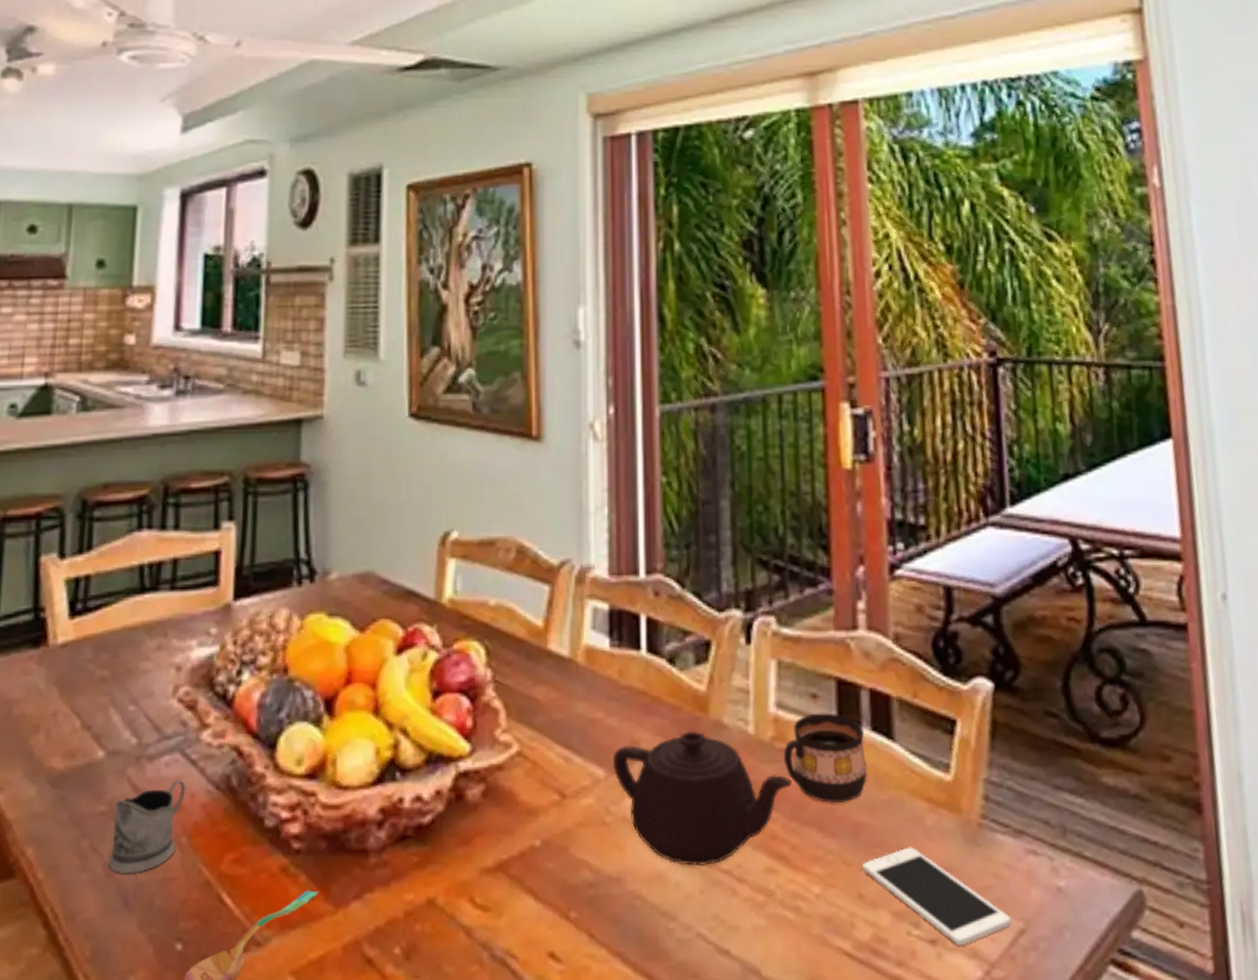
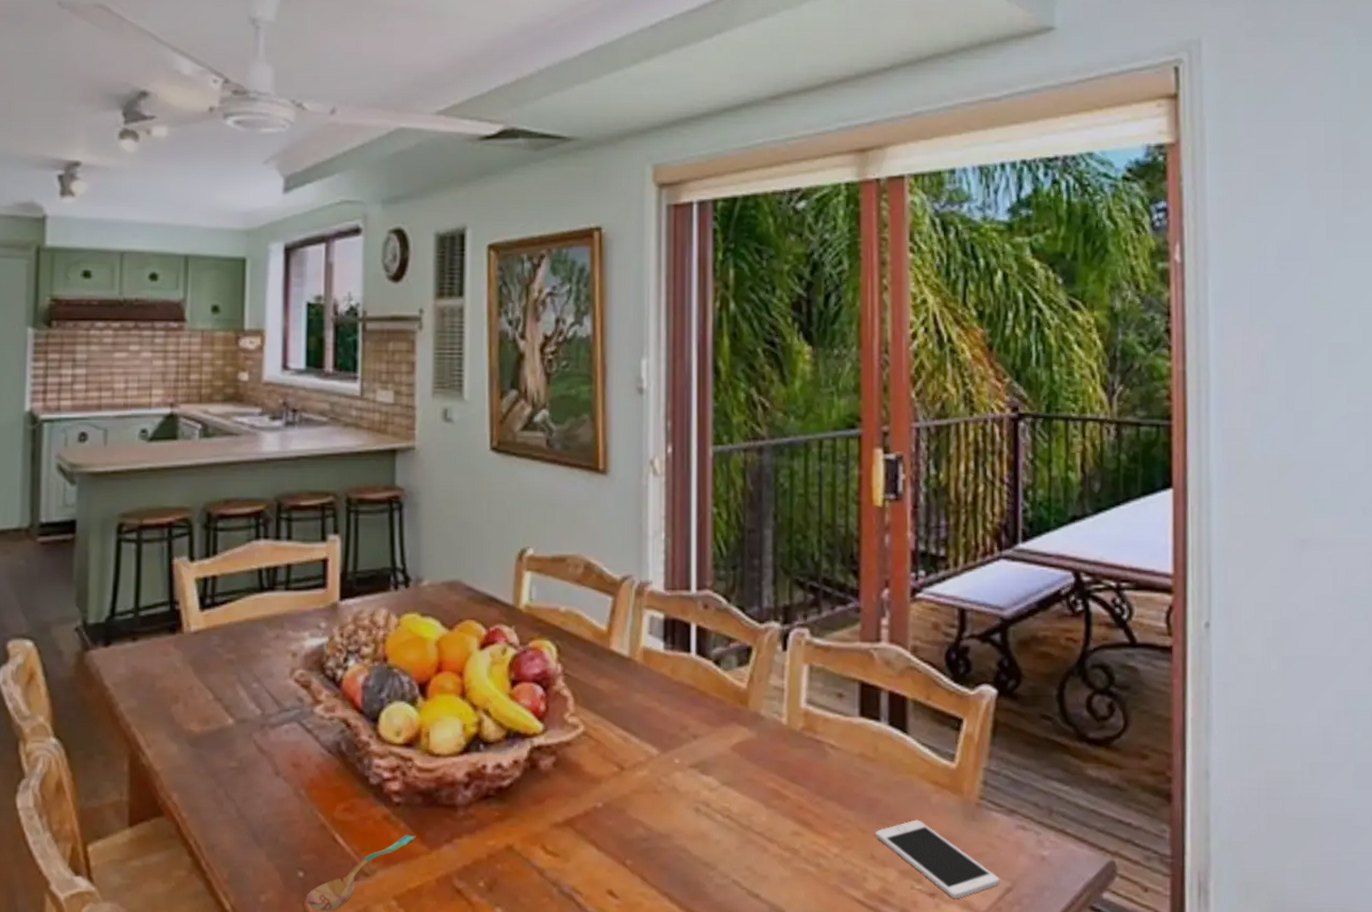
tea glass holder: present [108,780,186,873] -> none [240,744,303,816]
teapot: present [613,730,792,867] -> none [665,720,818,829]
cup: present [783,713,868,803] -> none [811,709,884,782]

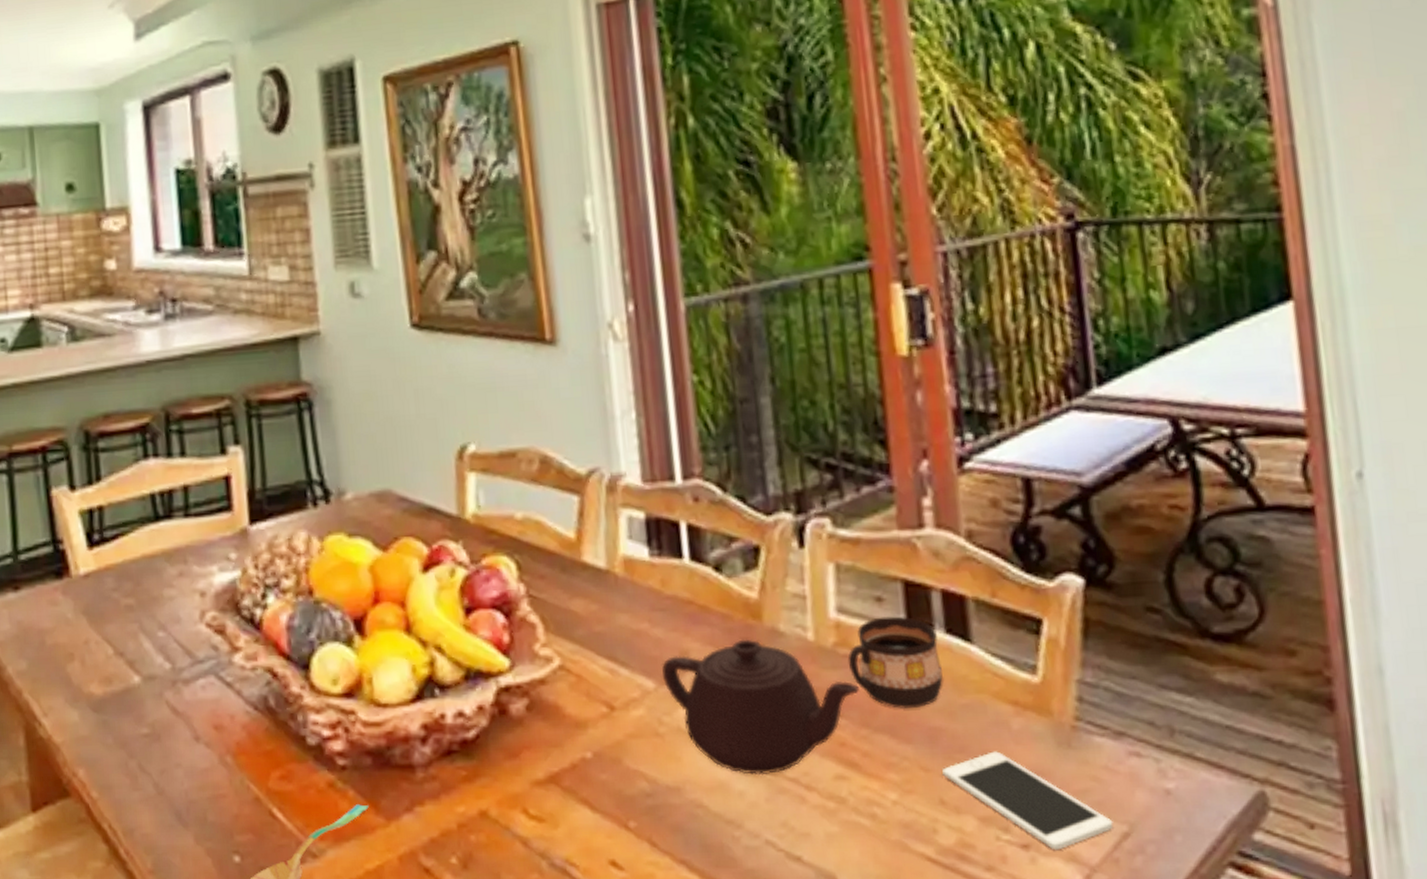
teapot: none [665,720,818,829] -> present [662,638,859,776]
cup: none [811,709,884,782] -> present [847,616,944,708]

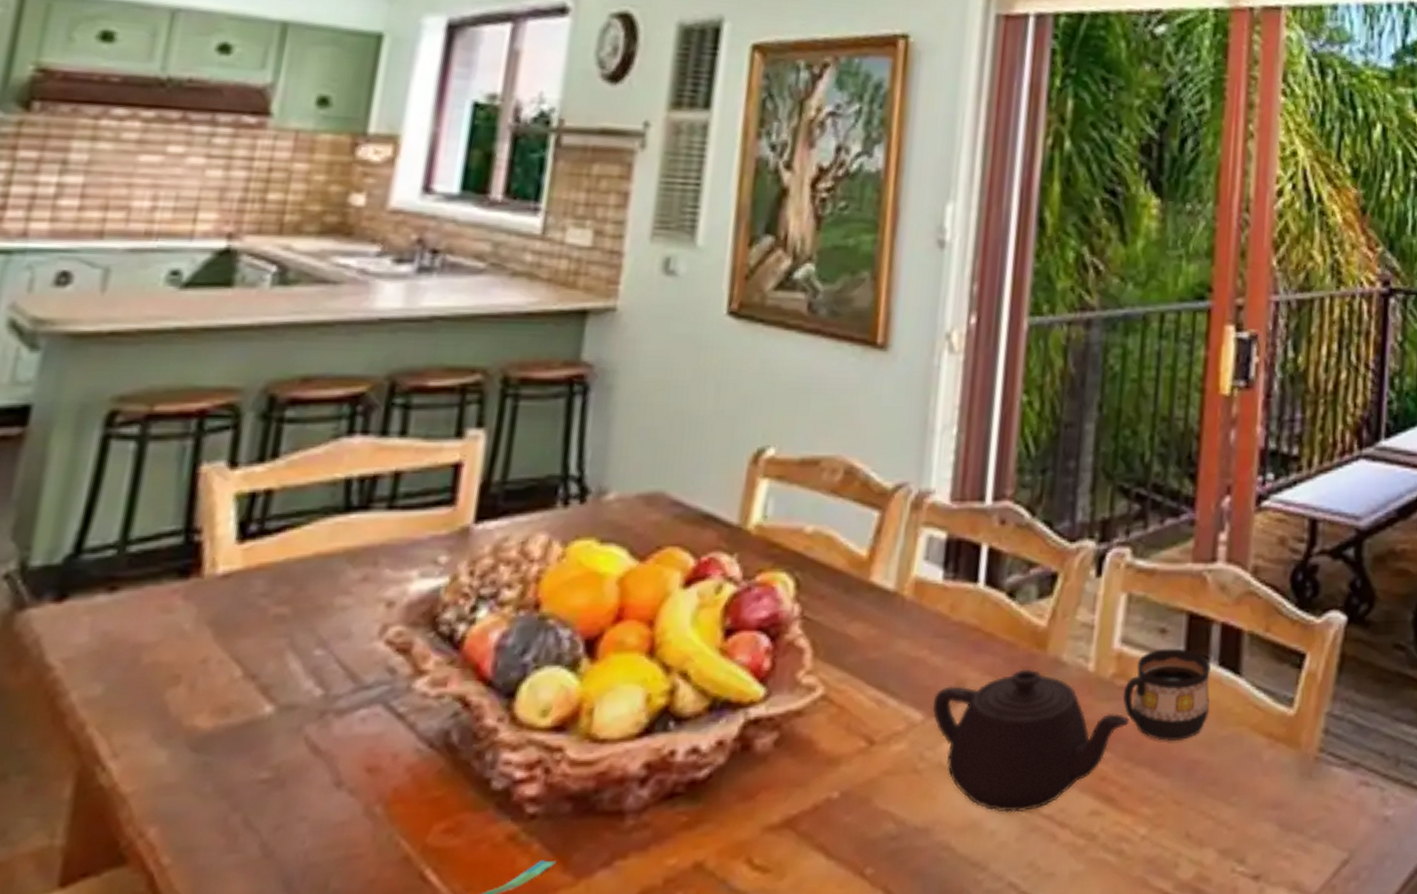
cell phone: present [942,751,1114,850] -> none [1193,783,1336,880]

